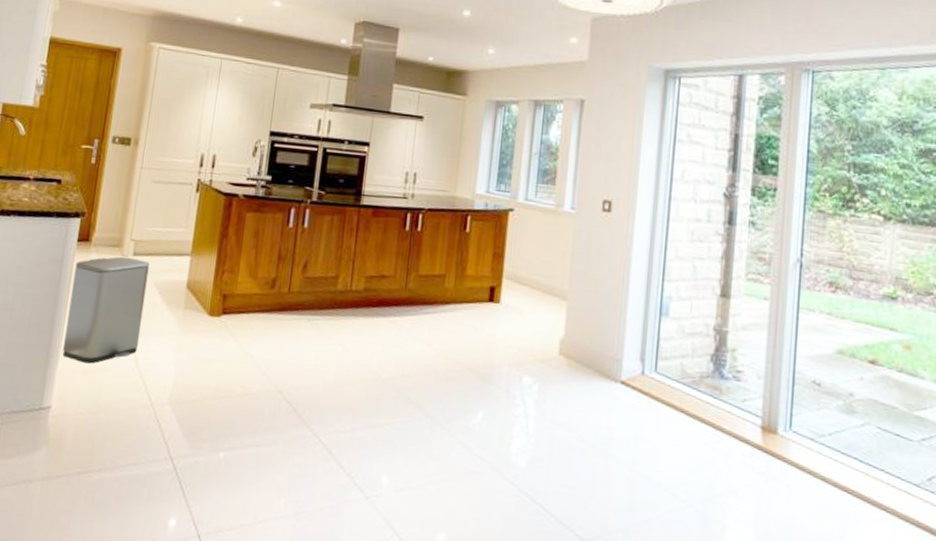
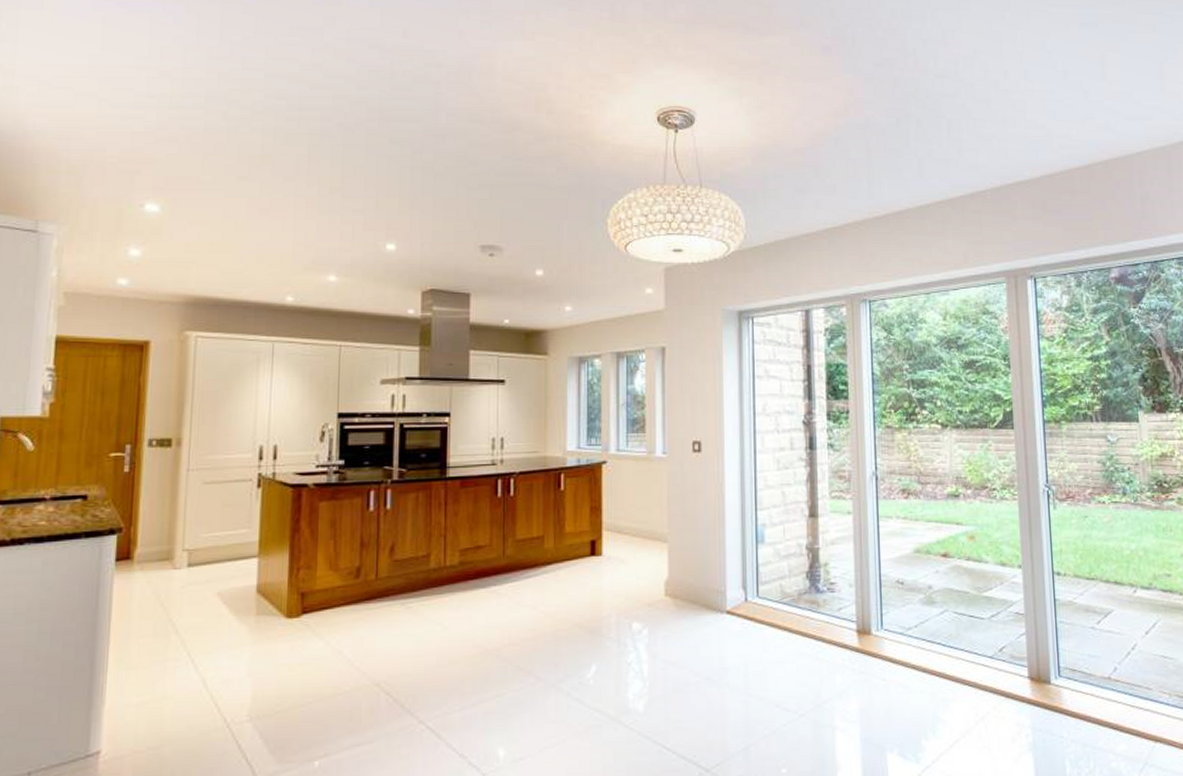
pedal bin: present [63,256,150,364] -> none [109,569,209,695]

